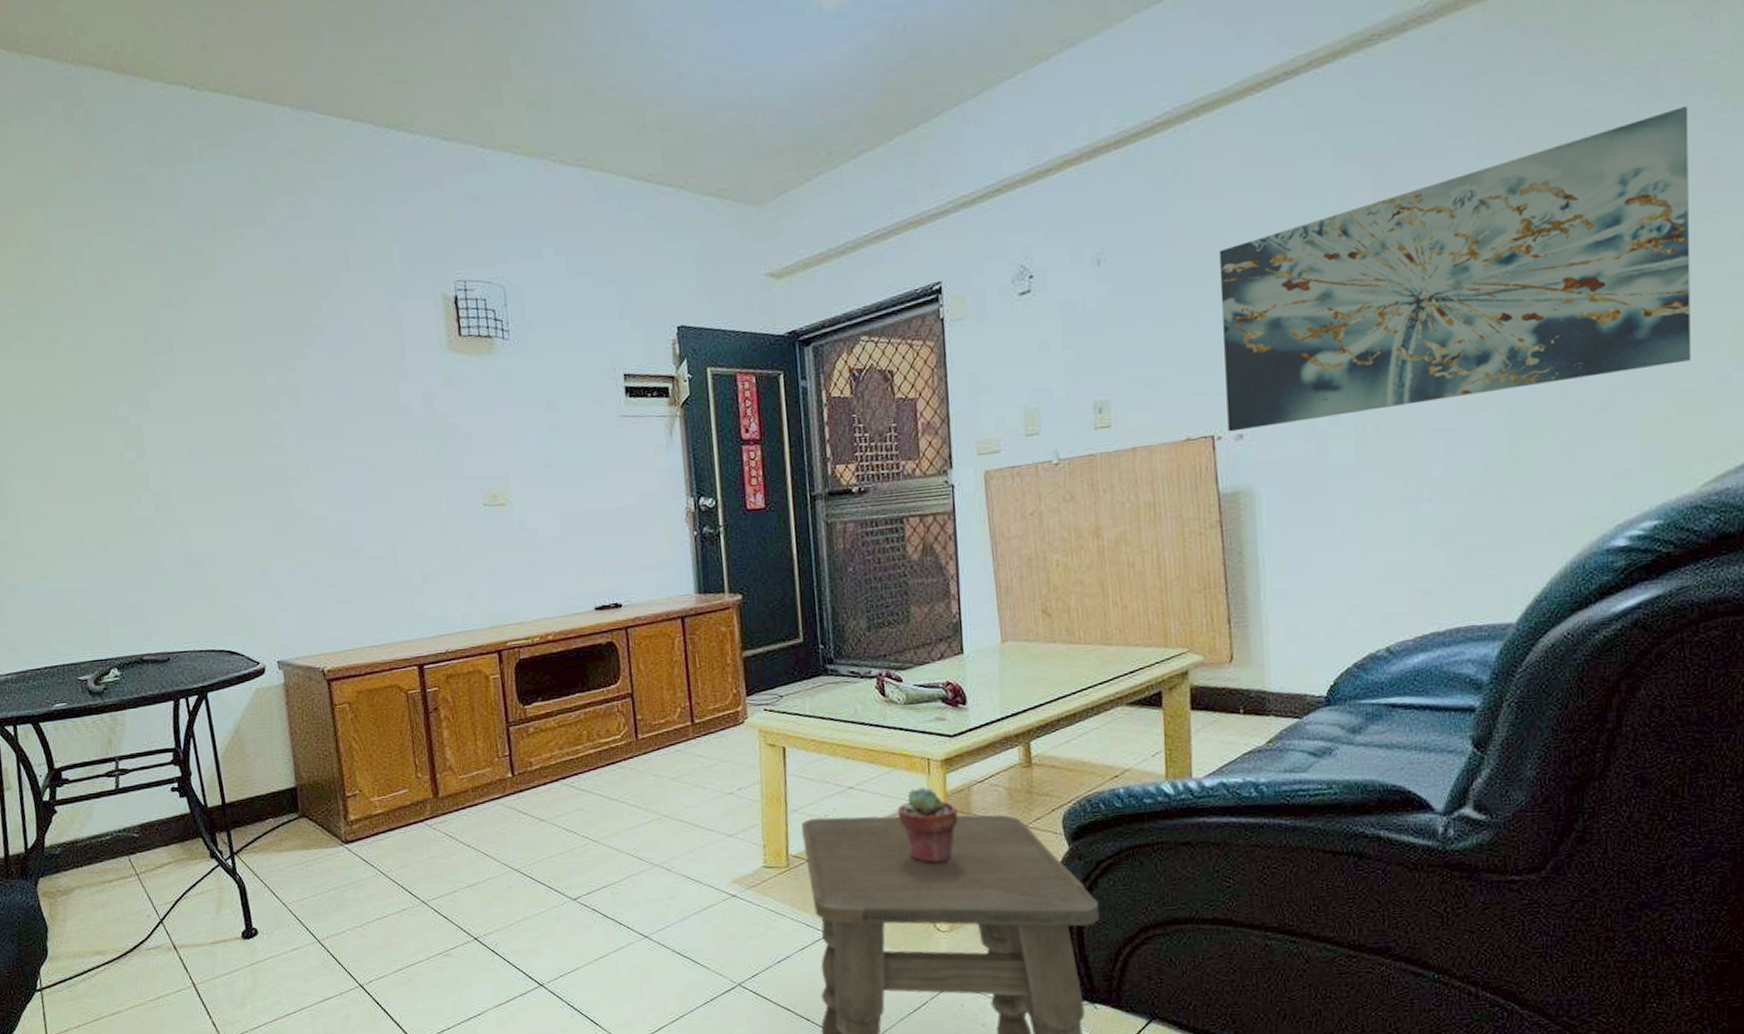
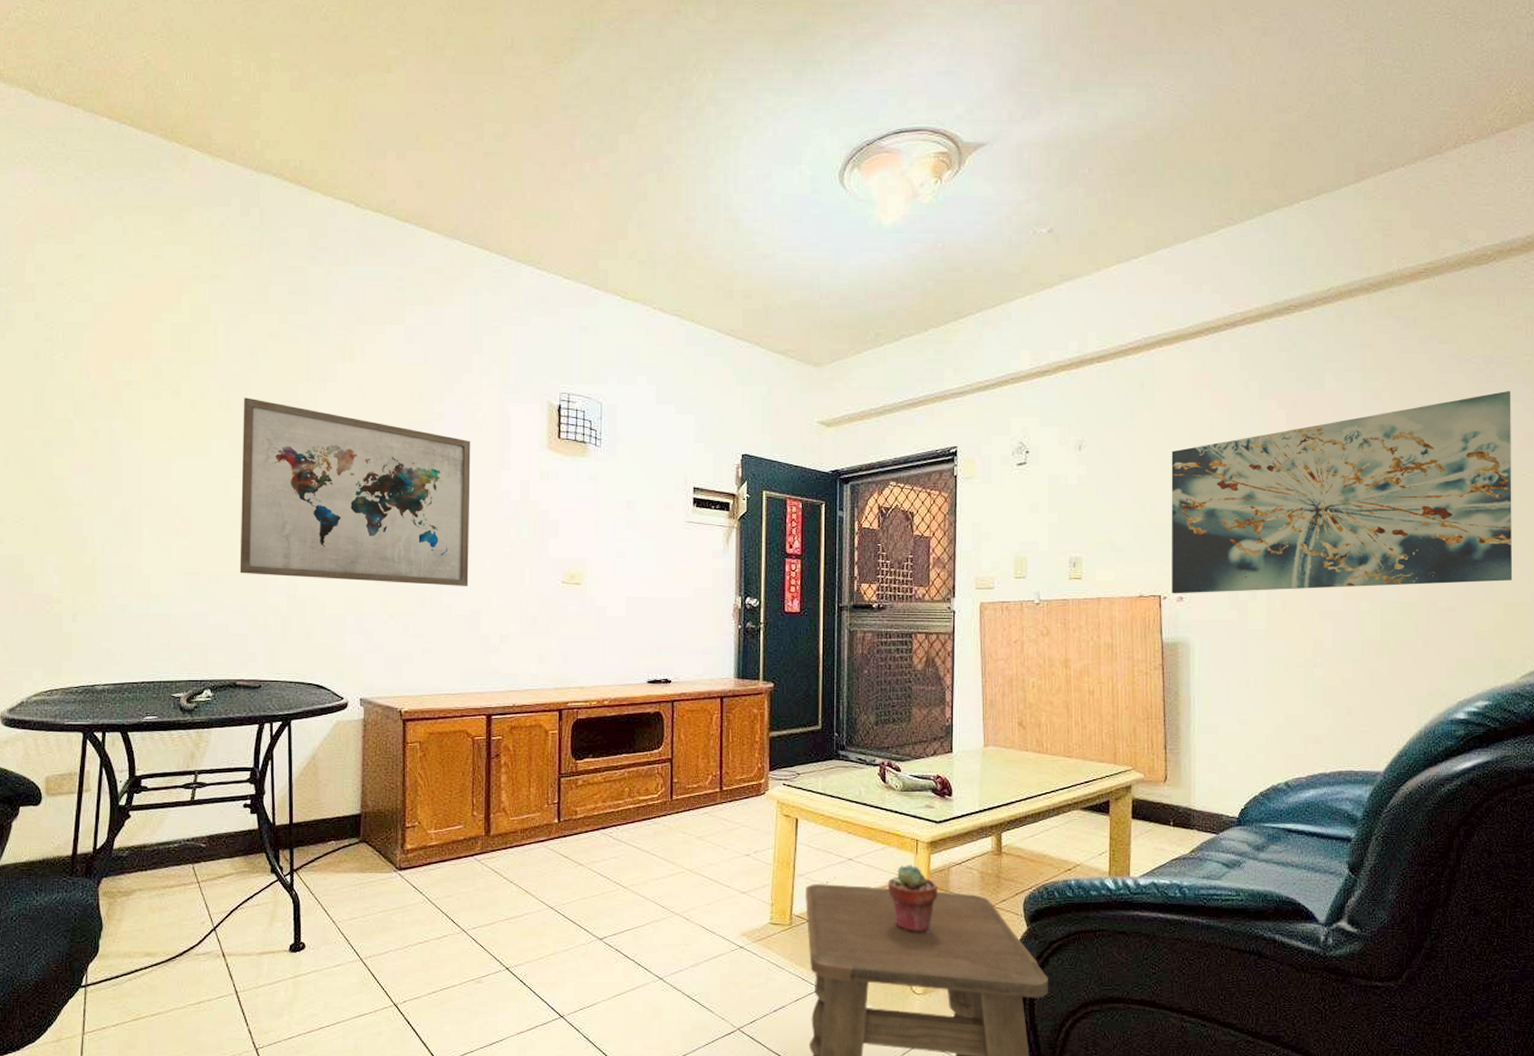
wall art: none [102,335,379,537] -> present [239,397,471,586]

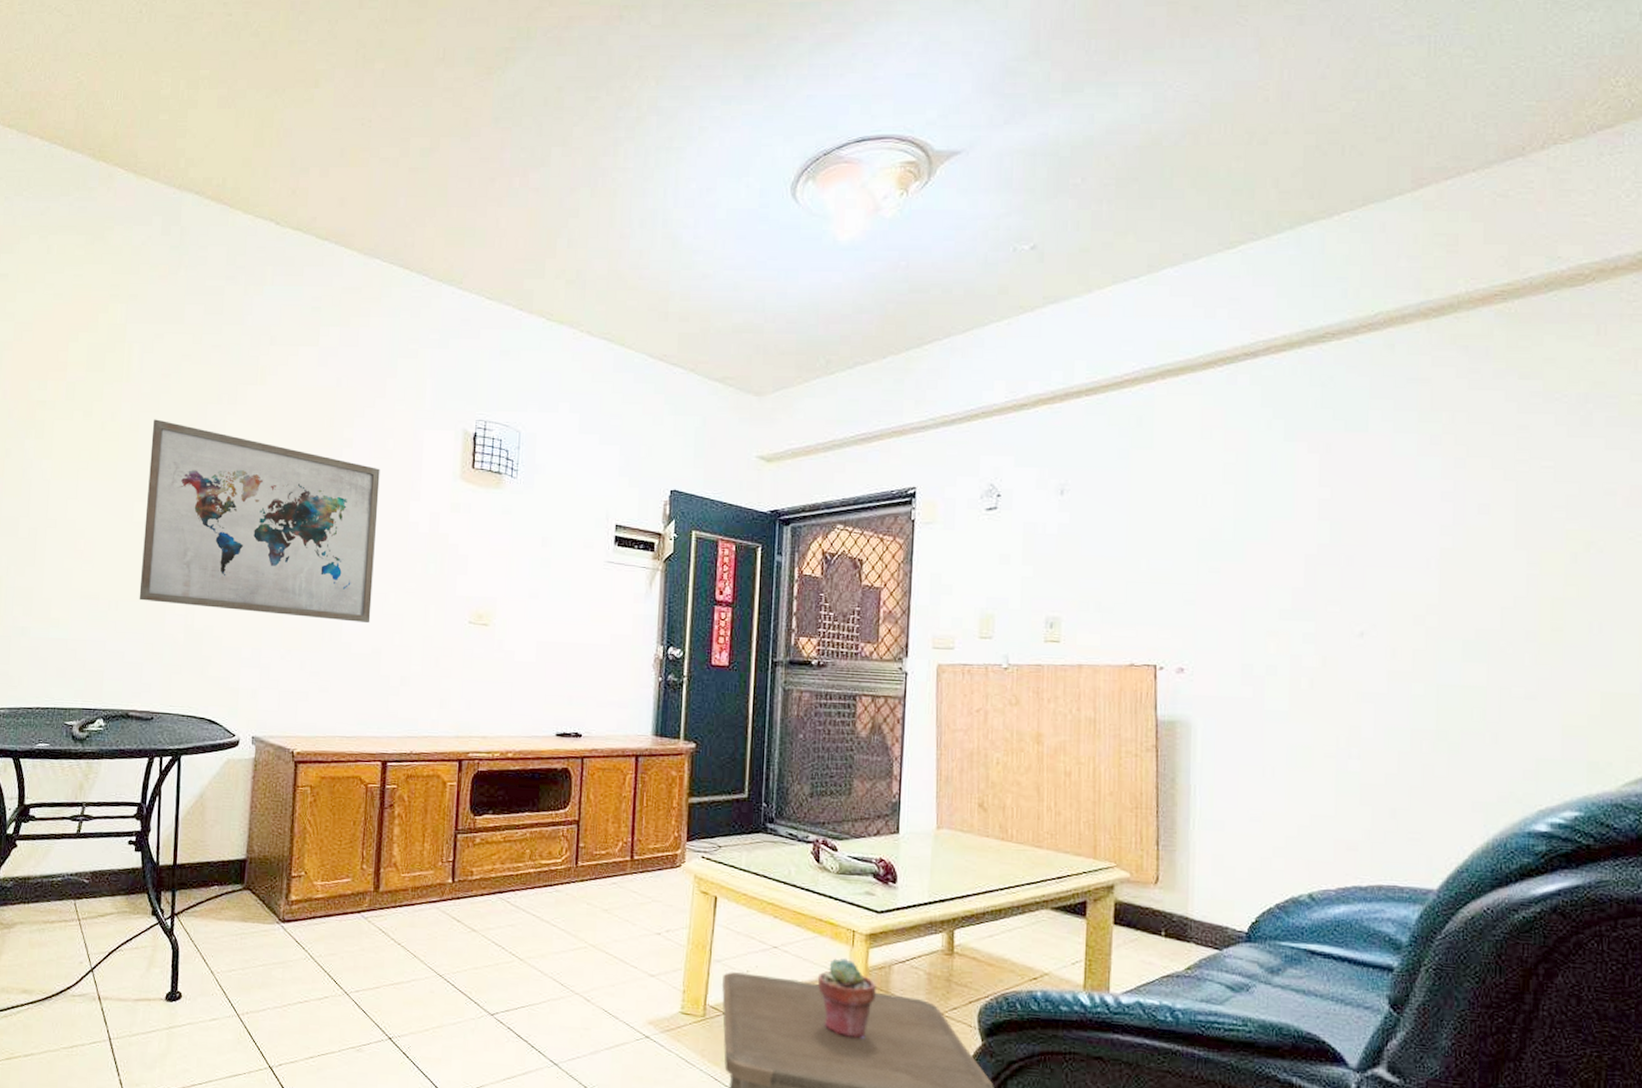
wall art: present [1171,390,1513,594] -> none [1170,436,1614,667]

